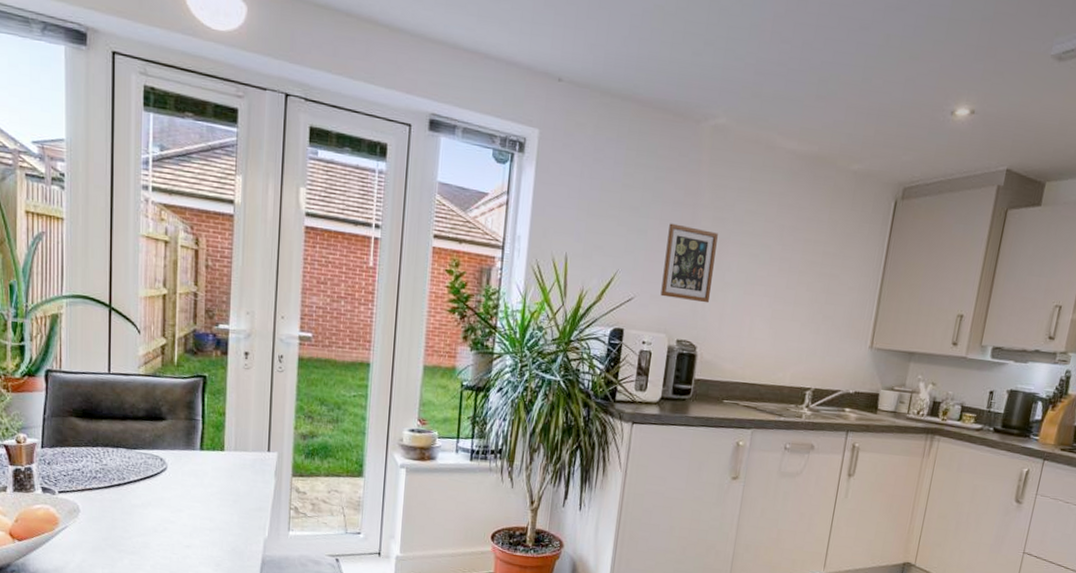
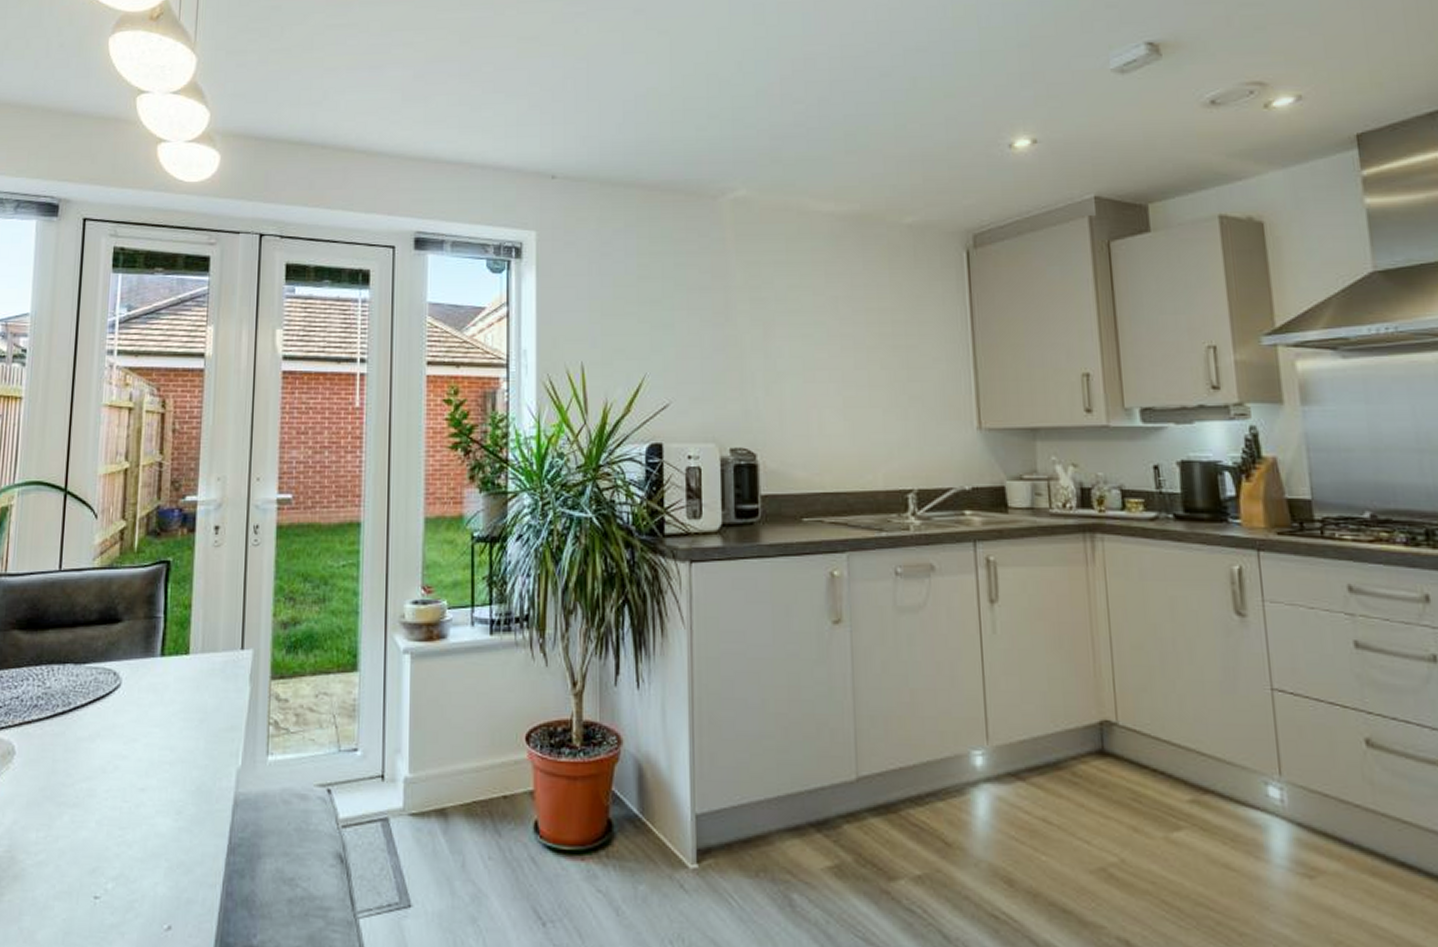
picture frame: present [660,223,718,303] -> none [699,312,763,400]

